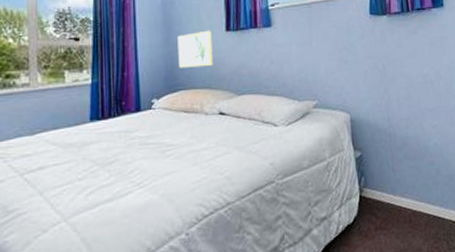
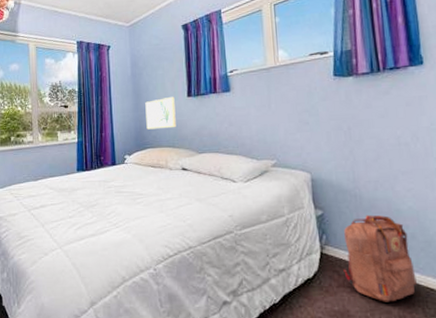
backpack: none [380,153,442,240] -> present [343,215,417,302]

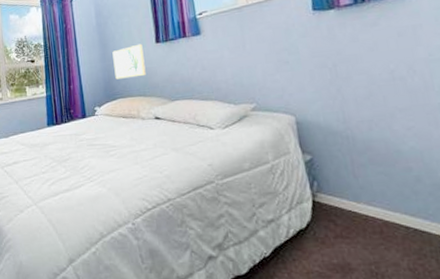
backpack: present [343,215,417,302] -> none [337,157,427,254]

